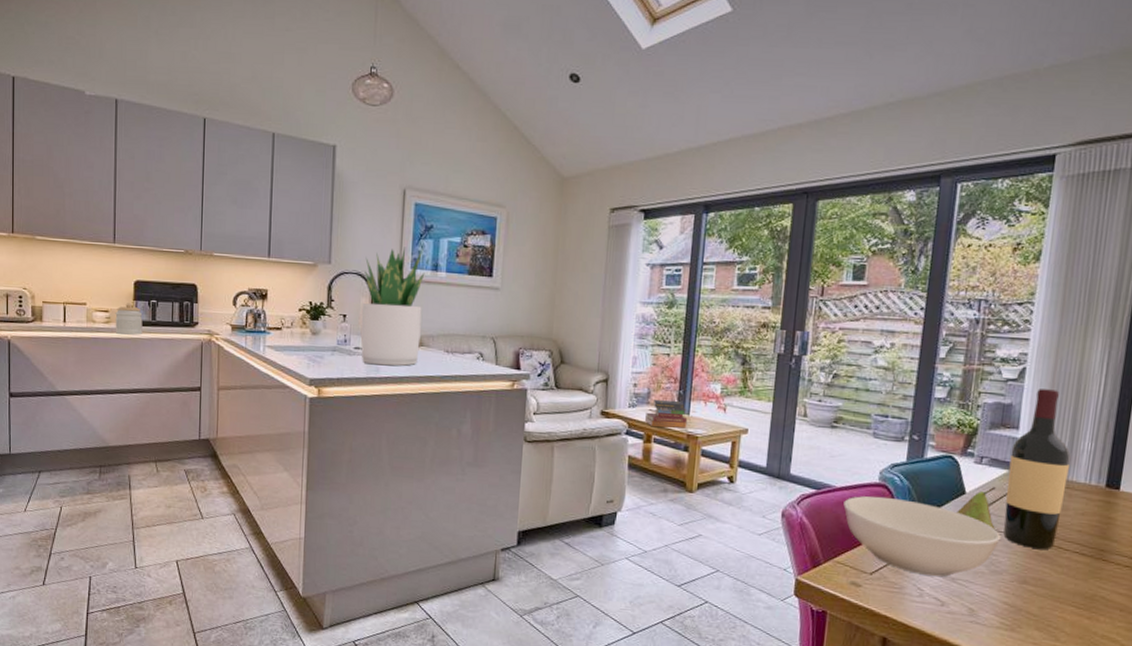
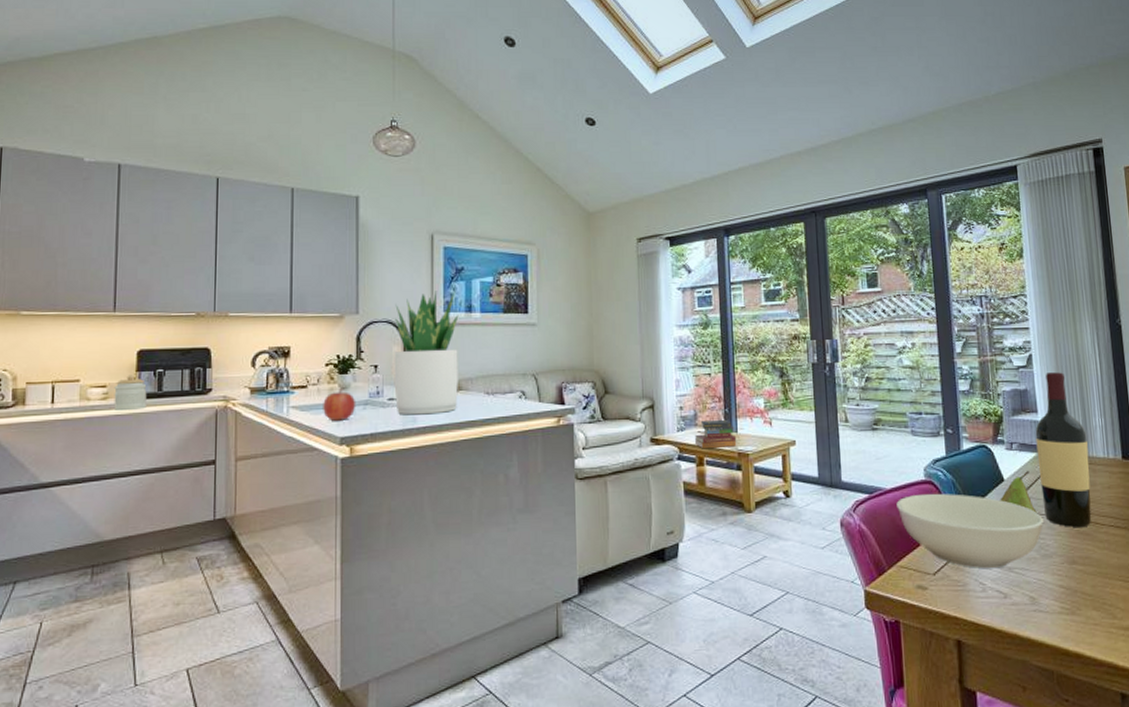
fruit: none [295,334,325,363] -> present [323,389,356,421]

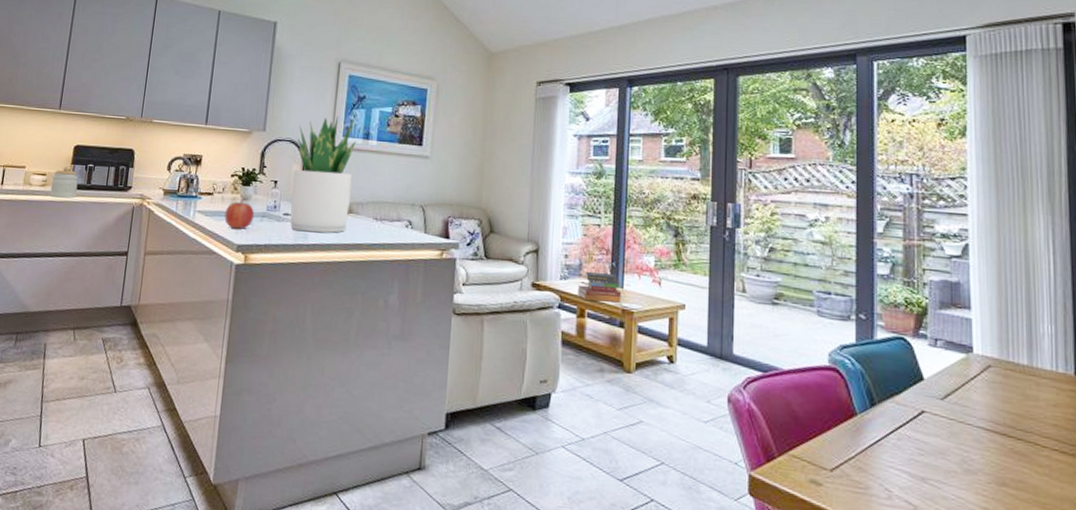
bowl: present [896,493,1043,569] -> none [793,380,969,476]
fruit: present [1000,471,1037,513] -> none [917,373,962,421]
wine bottle: present [1035,372,1092,527] -> none [966,266,1032,446]

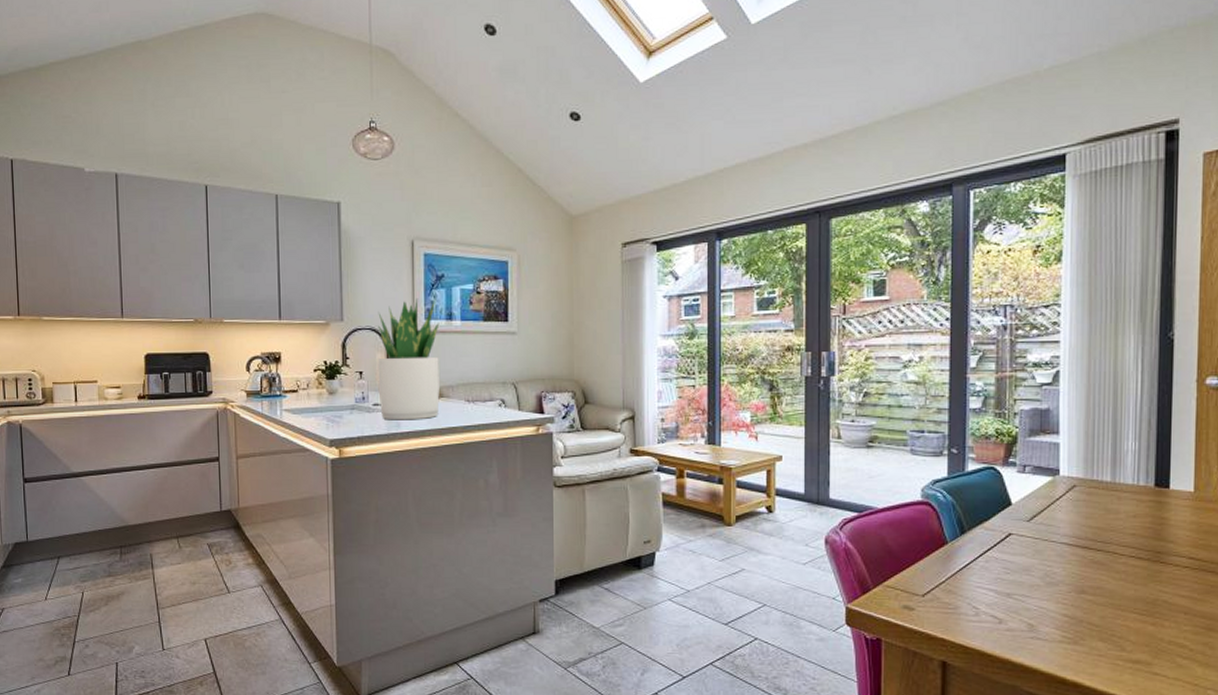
jar: present [49,167,79,199] -> none [127,377,156,411]
fruit: present [224,199,255,229] -> none [313,394,344,424]
books: present [576,272,622,303] -> none [675,432,720,460]

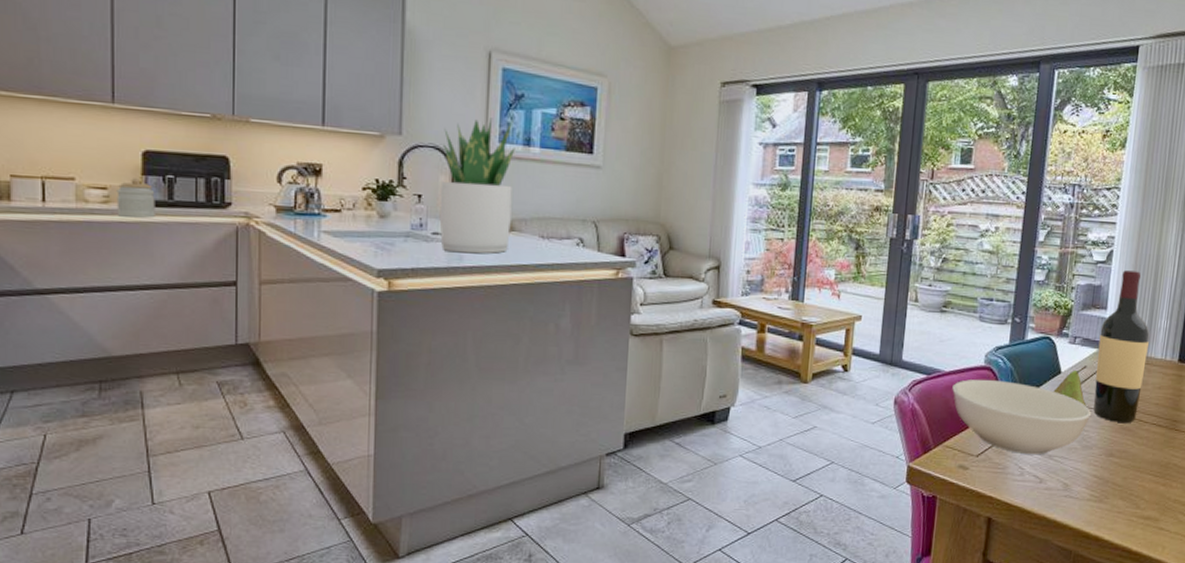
jar: none [127,377,156,411] -> present [116,178,155,219]
bowl: none [888,514,1052,594] -> present [952,379,1091,455]
fruit: none [1005,496,1046,539] -> present [1053,366,1087,406]
wine bottle: none [1053,391,1115,556] -> present [1093,270,1150,423]

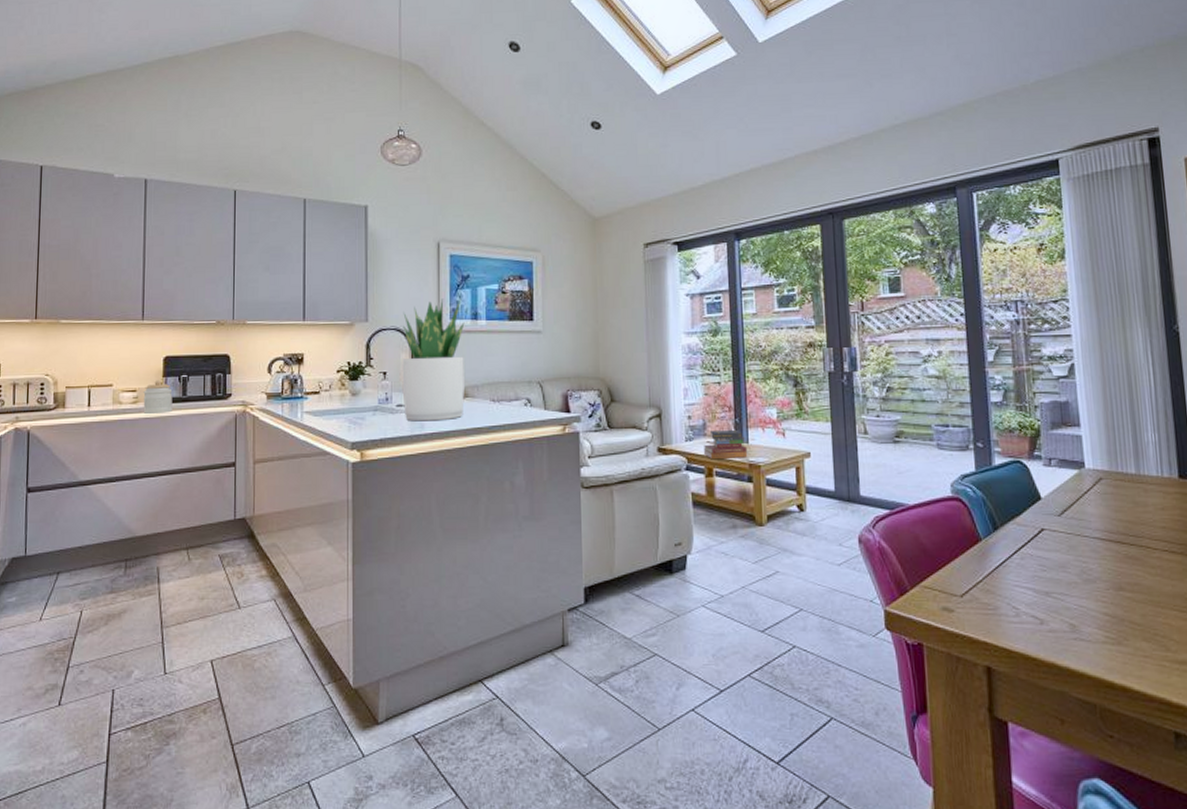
books: none [757,287,802,317] -> present [703,429,748,459]
bowl: present [952,379,1091,455] -> none [920,510,1086,593]
fruit: present [1053,366,1087,406] -> none [1036,489,1079,534]
wine bottle: present [1093,270,1150,423] -> none [1077,383,1142,551]

